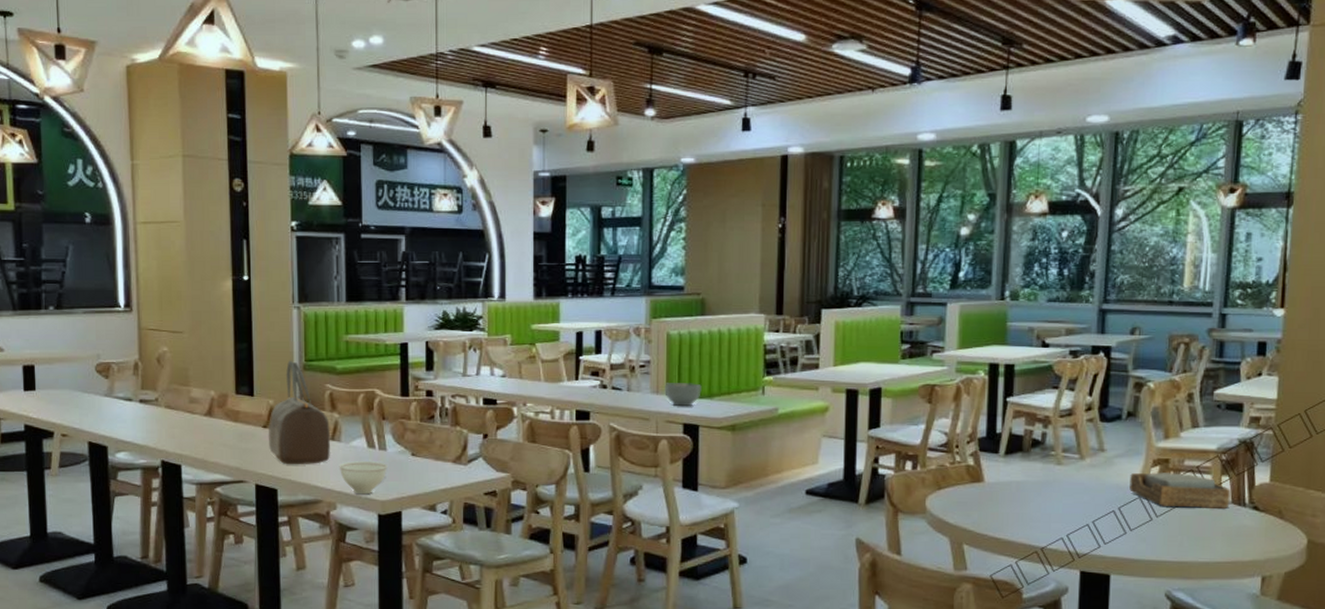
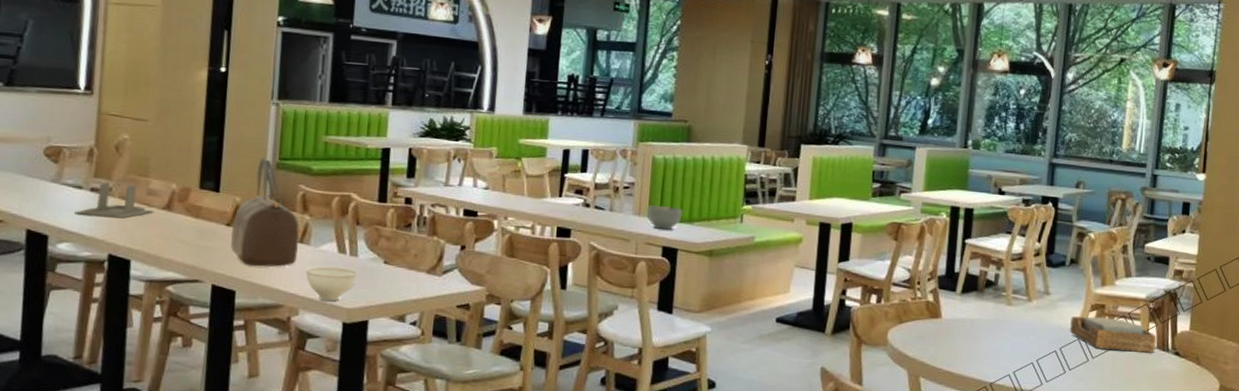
napkin holder: none [128,393,197,427] -> present [74,182,154,219]

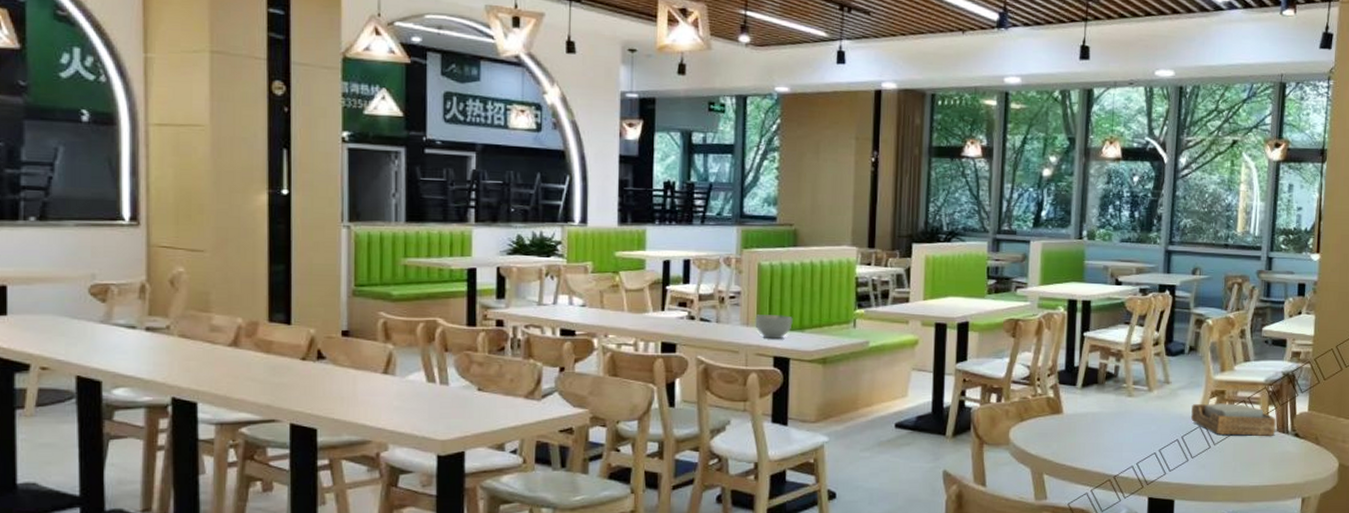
napkin holder: present [74,182,154,219] -> none [130,320,219,359]
handbag: present [230,157,300,267] -> none [307,285,384,402]
bowl: present [305,266,358,302] -> none [392,397,450,434]

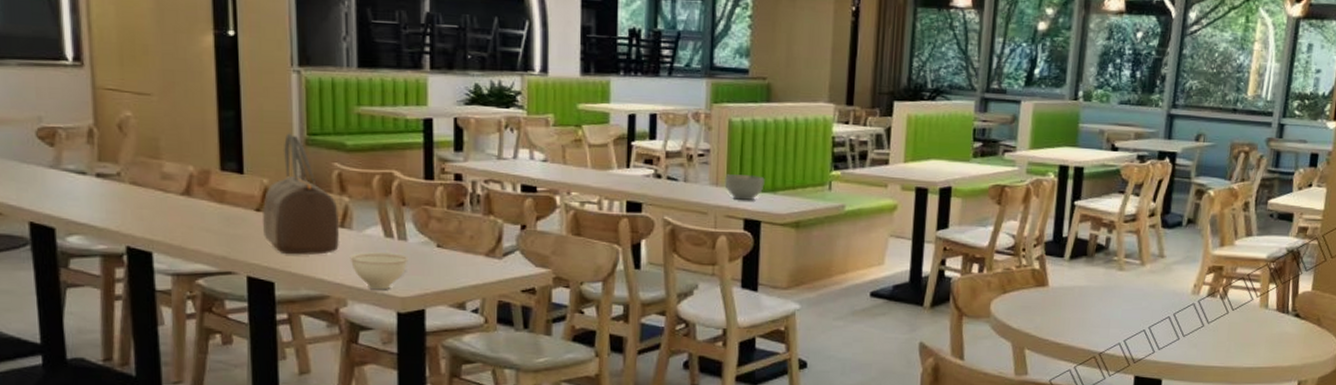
handbag: none [307,285,384,402] -> present [262,133,340,255]
bowl: none [392,397,450,434] -> present [349,252,409,290]
napkin holder: present [1191,403,1276,436] -> none [1185,279,1276,316]

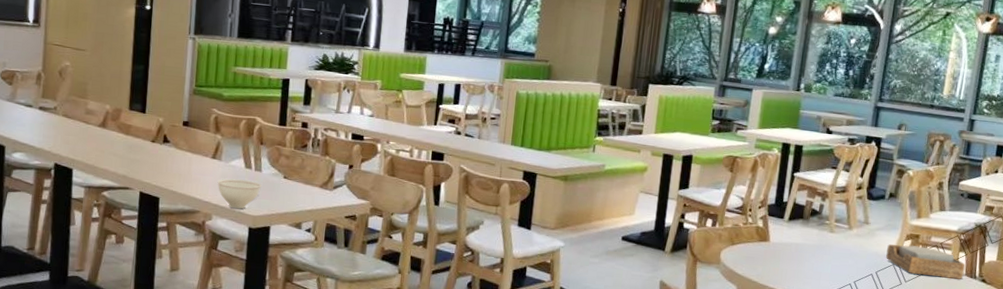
handbag: present [262,133,340,255] -> none [155,84,213,179]
soup bowl: present [723,174,765,200] -> none [509,135,542,156]
napkin holder: none [1185,279,1276,316] -> present [886,244,965,279]

